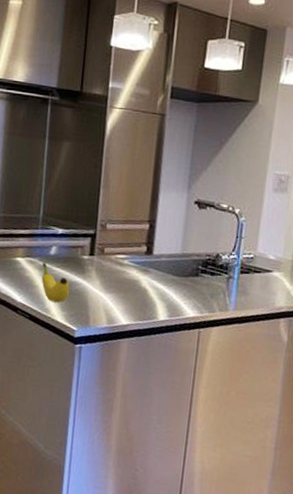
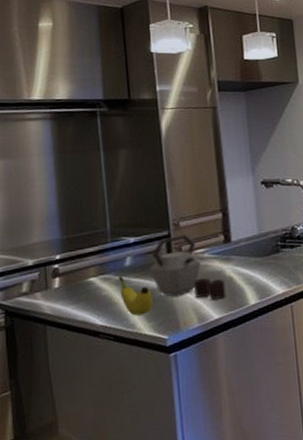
kettle: none [71,236,139,307] -> present [149,235,226,299]

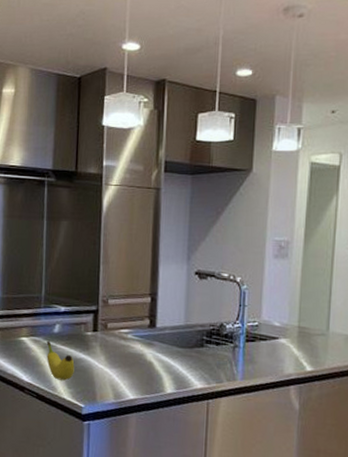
kettle: present [149,235,226,299] -> none [75,312,145,381]

